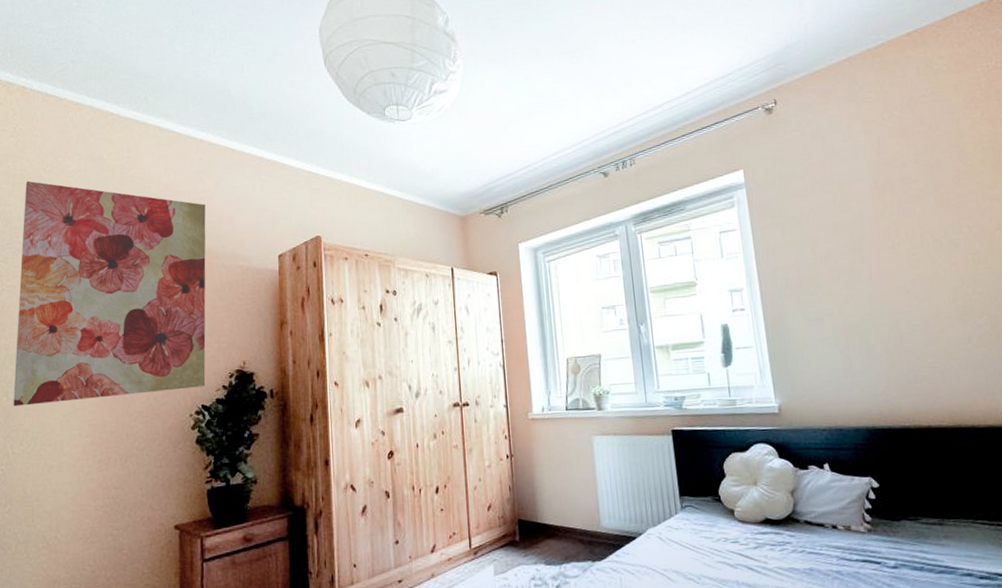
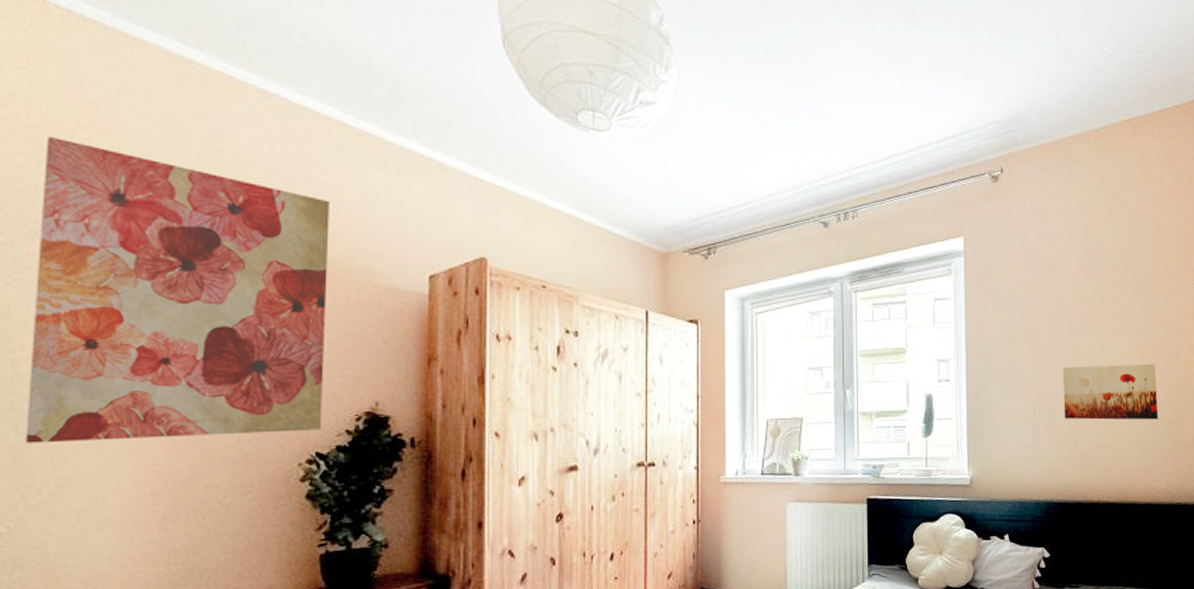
wall art: none [867,275,989,340] -> present [1062,363,1158,420]

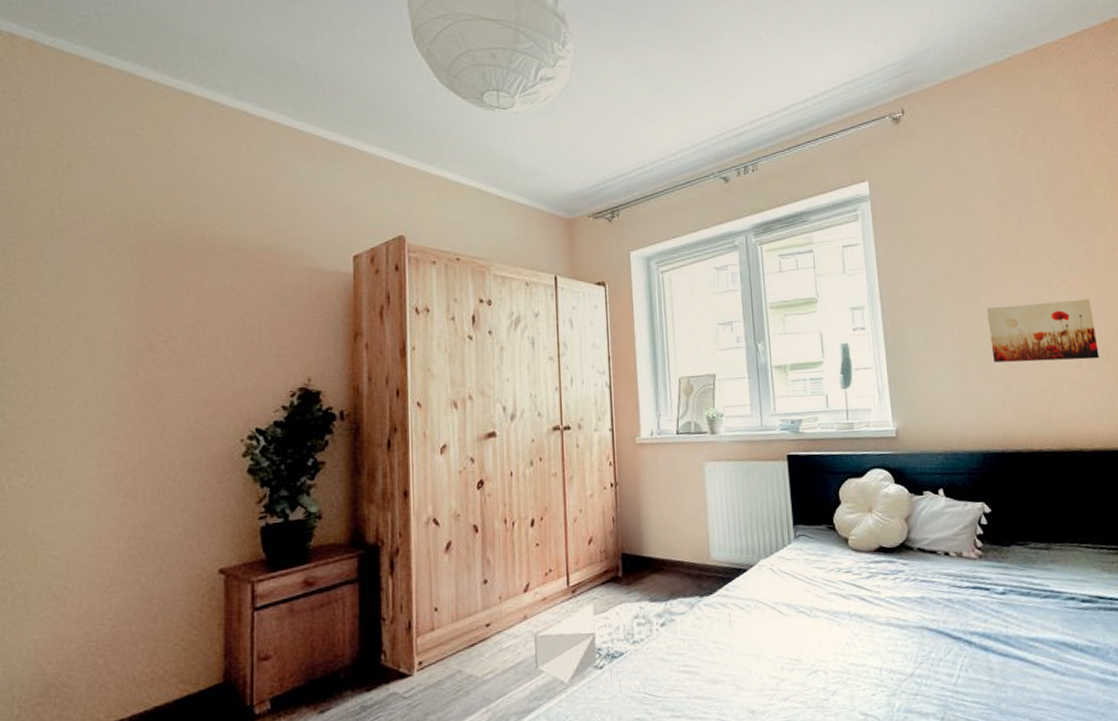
wall art: present [26,136,329,444] -> none [12,156,265,430]

